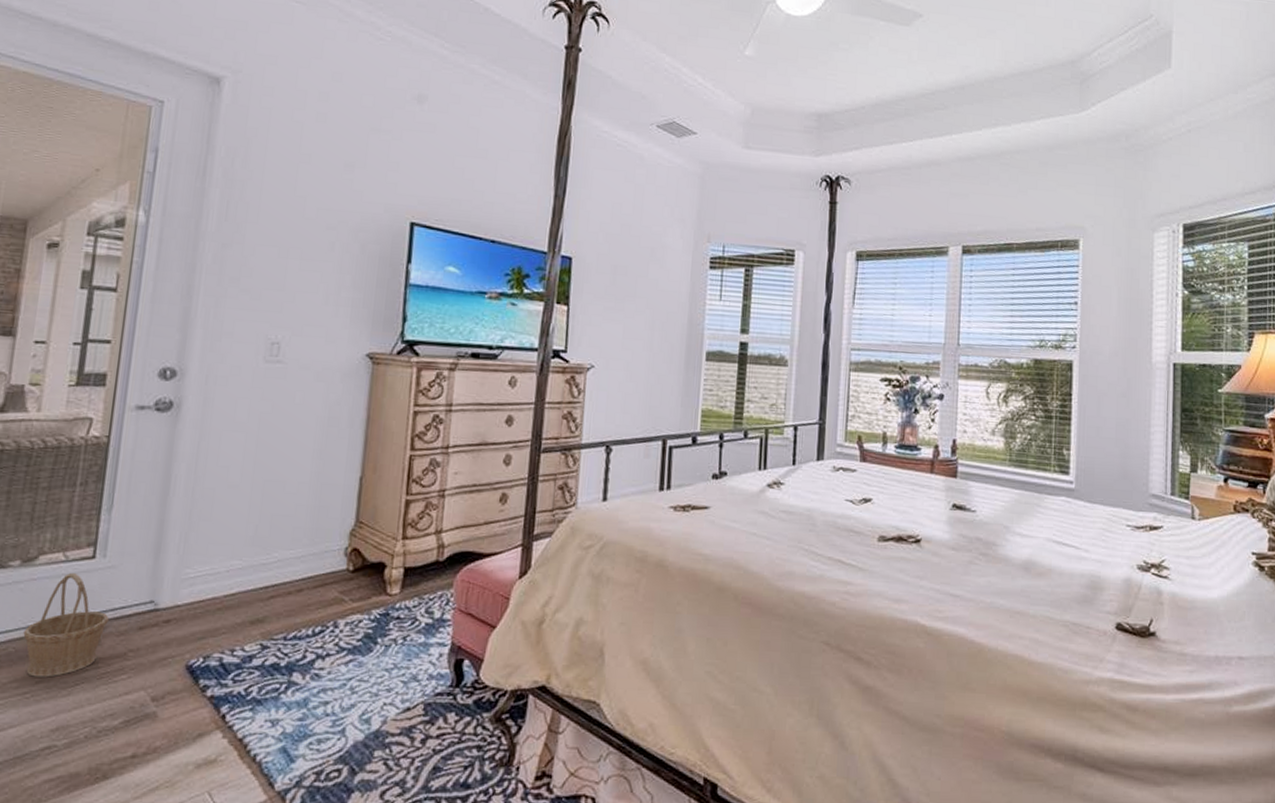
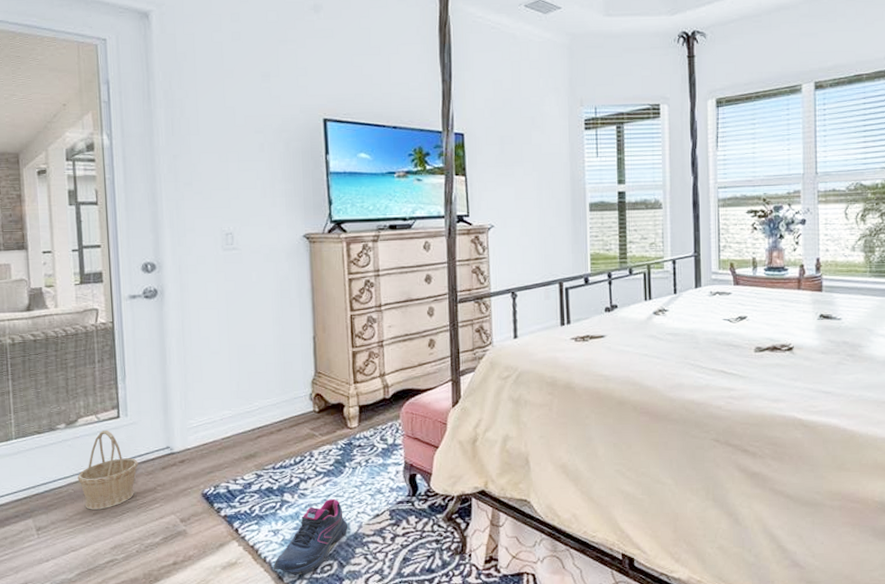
athletic shoe: none [262,683,369,782] -> present [273,498,348,575]

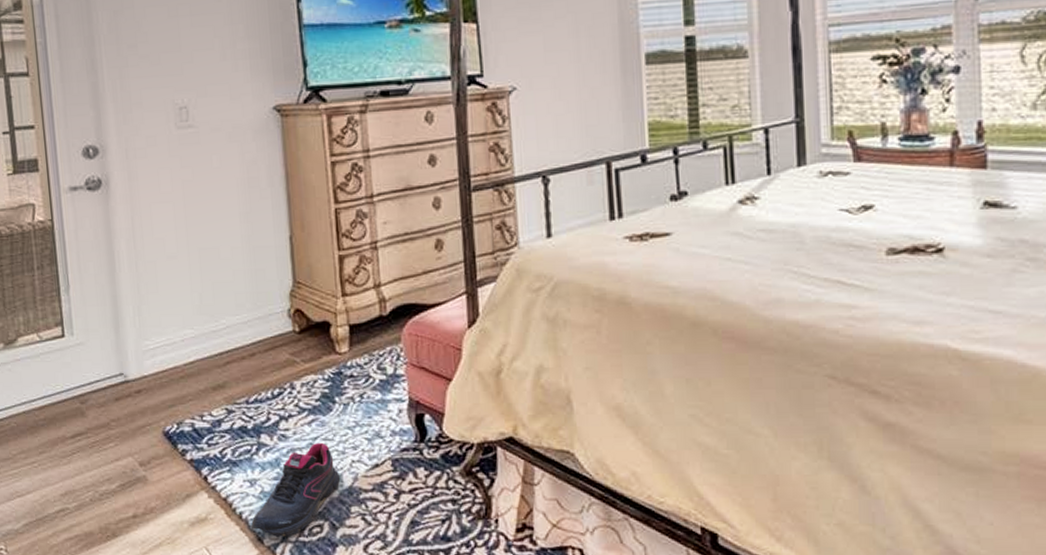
basket: present [77,430,138,510] -> none [20,351,88,448]

